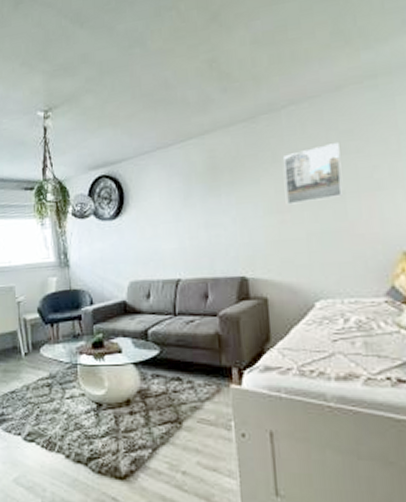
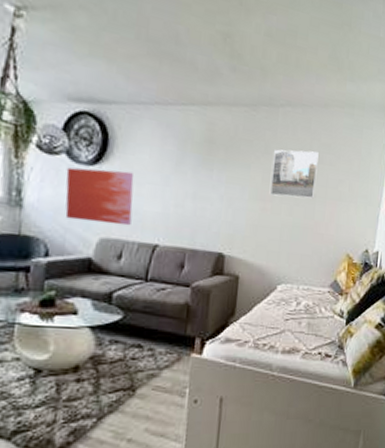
wall art: none [96,217,153,270] -> present [65,167,134,226]

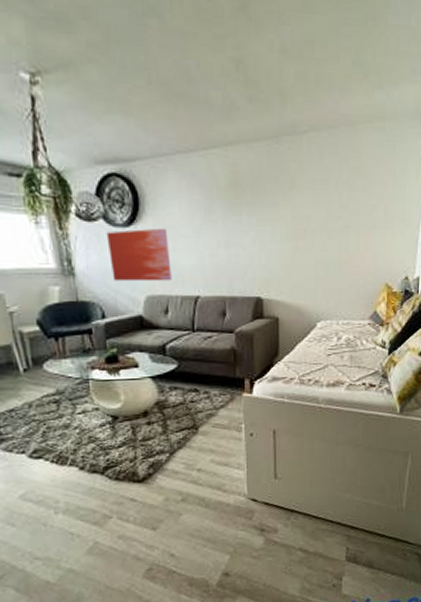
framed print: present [269,149,319,199] -> none [300,178,349,232]

